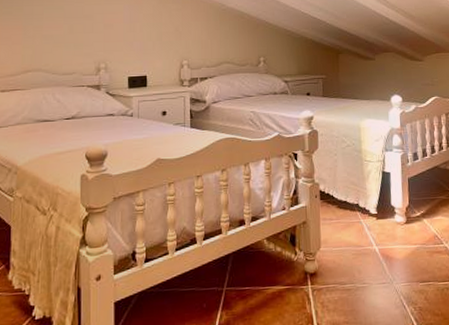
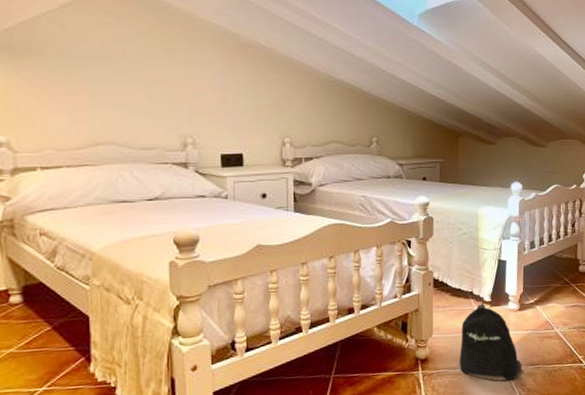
backpack: none [348,215,413,299] -> present [460,303,522,381]

